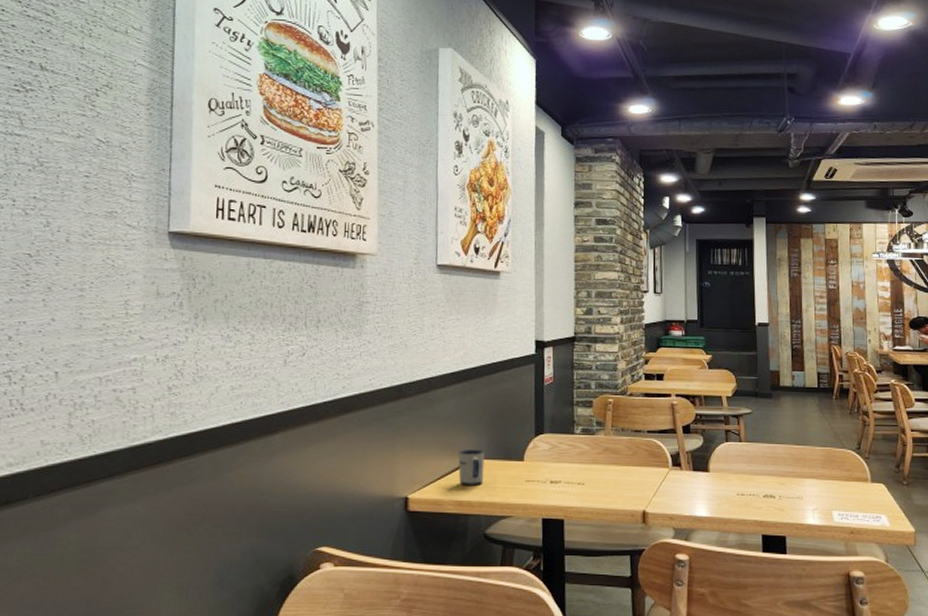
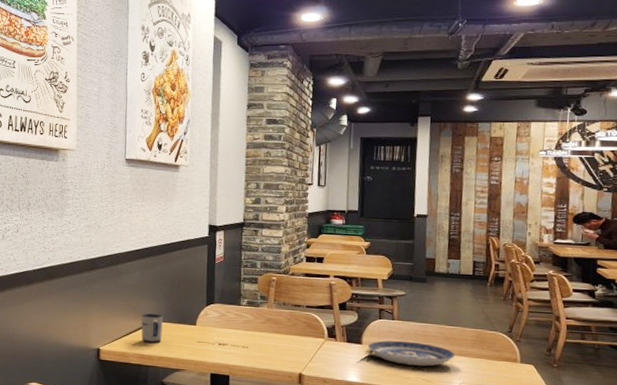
plate: none [715,465,805,493] -> present [367,340,454,367]

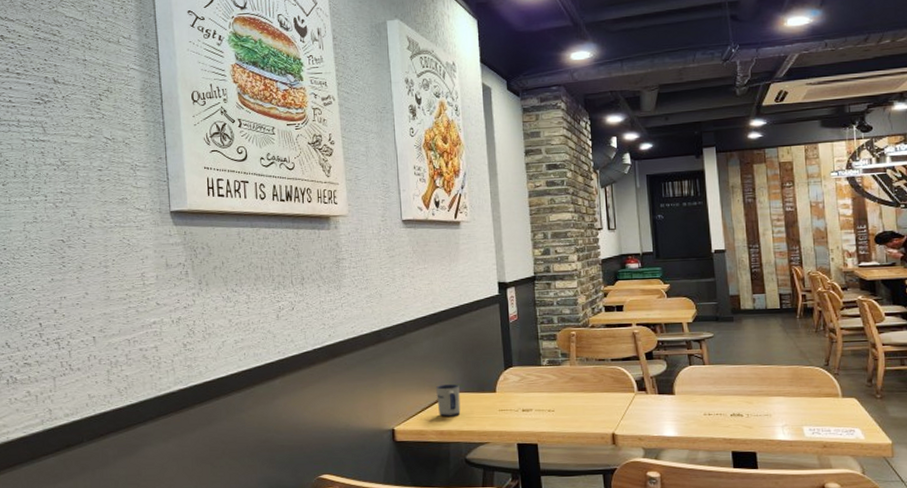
plate: present [367,340,454,367] -> none [681,386,773,412]

